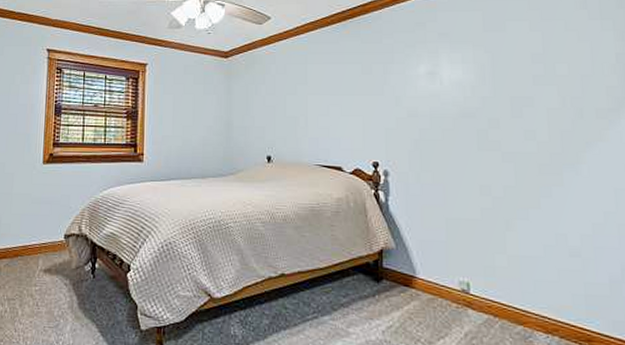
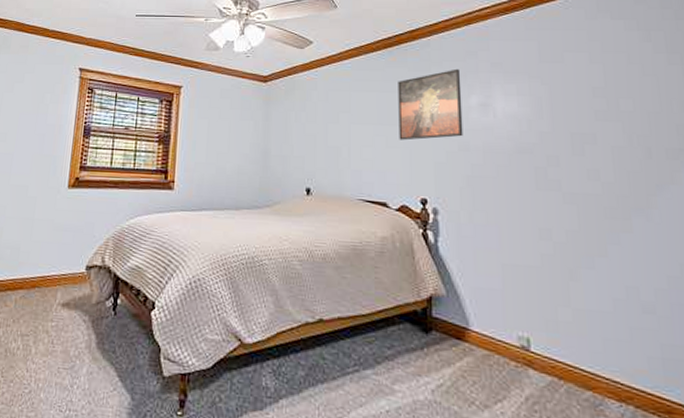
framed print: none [351,39,412,109] -> present [398,68,463,141]

